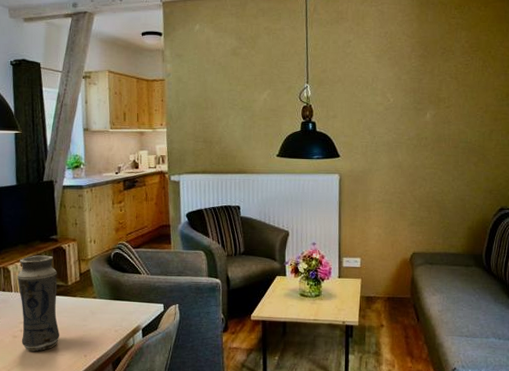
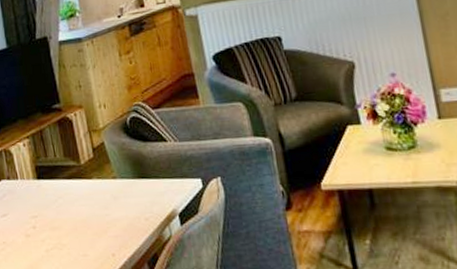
vase: present [17,255,60,352] -> none [21,129,80,253]

